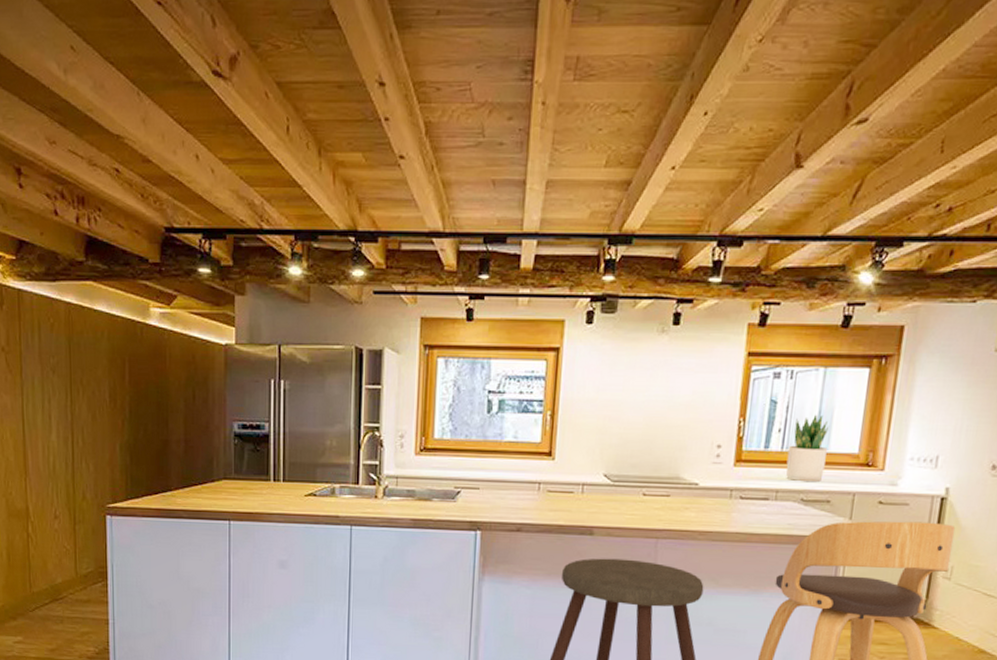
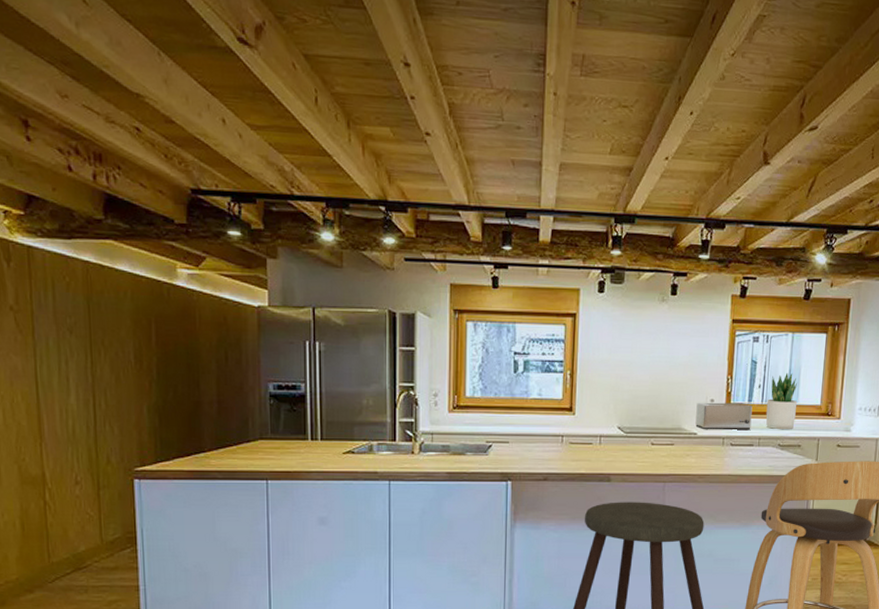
toaster: none [697,448,770,482] -> present [695,402,753,431]

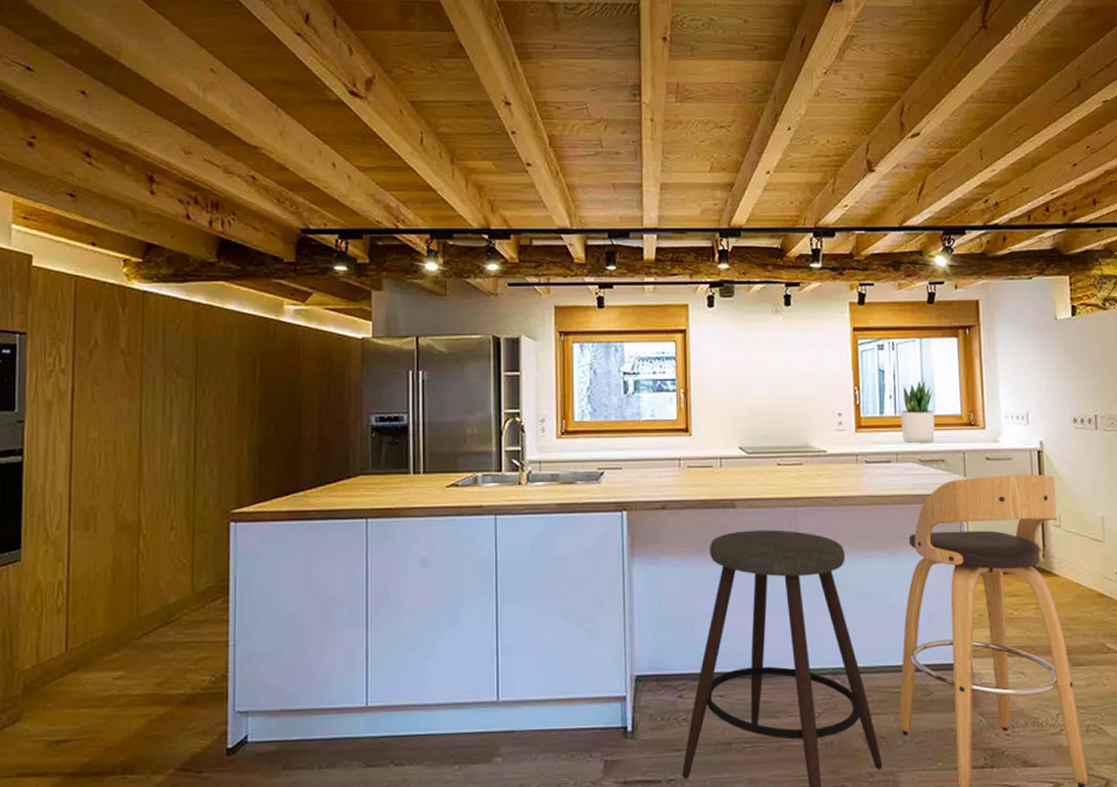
toaster: present [695,402,753,431] -> none [823,415,886,447]

